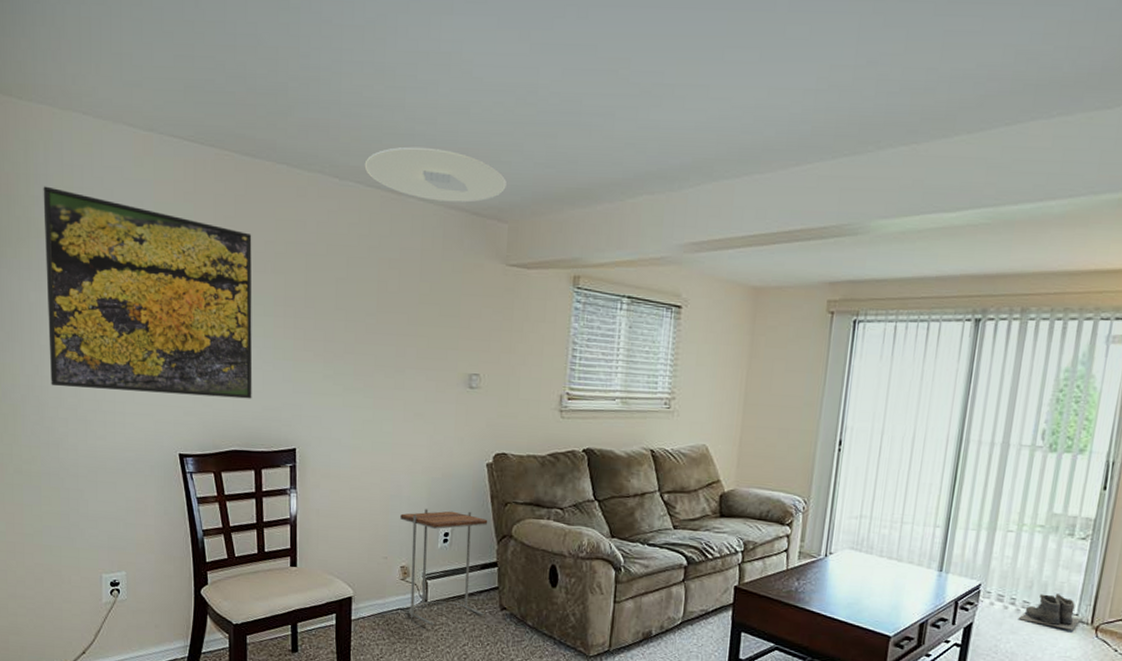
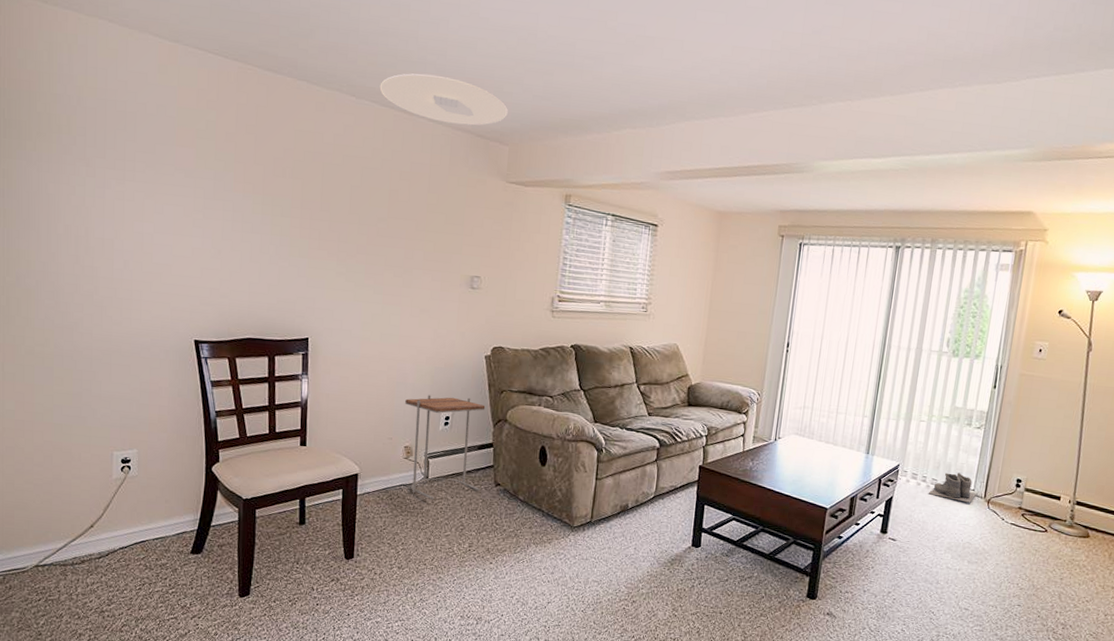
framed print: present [43,186,253,399] -> none [65,86,272,292]

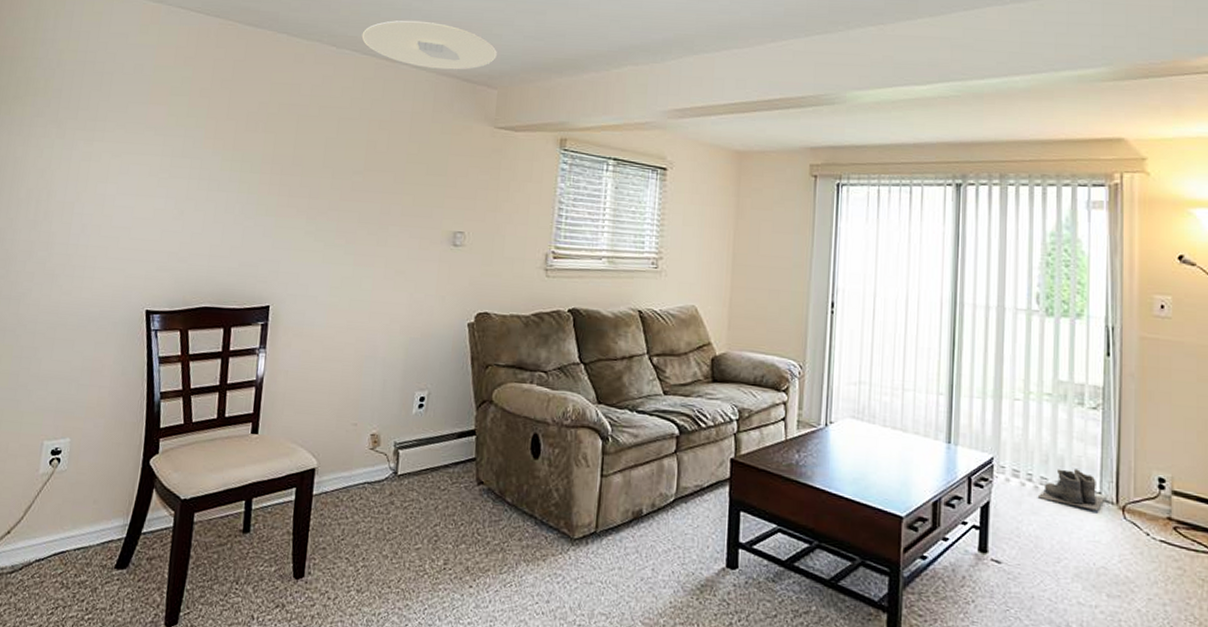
side table: present [405,395,486,500] -> none [374,371,467,502]

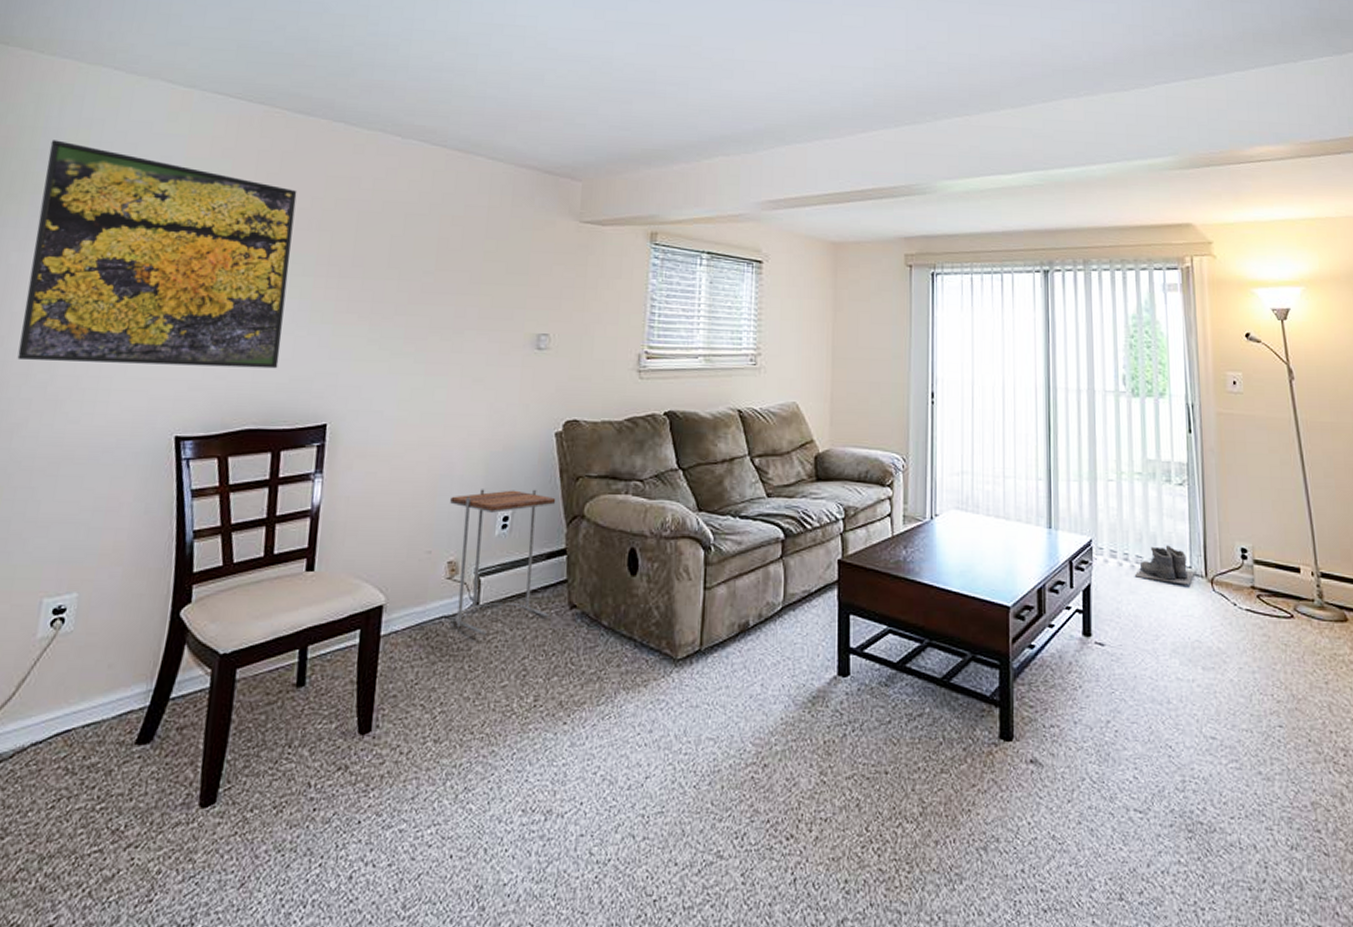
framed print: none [23,49,247,255] -> present [17,140,297,369]
ceiling light: present [361,20,497,70] -> none [430,108,581,162]
side table: none [374,371,467,502] -> present [450,489,556,635]

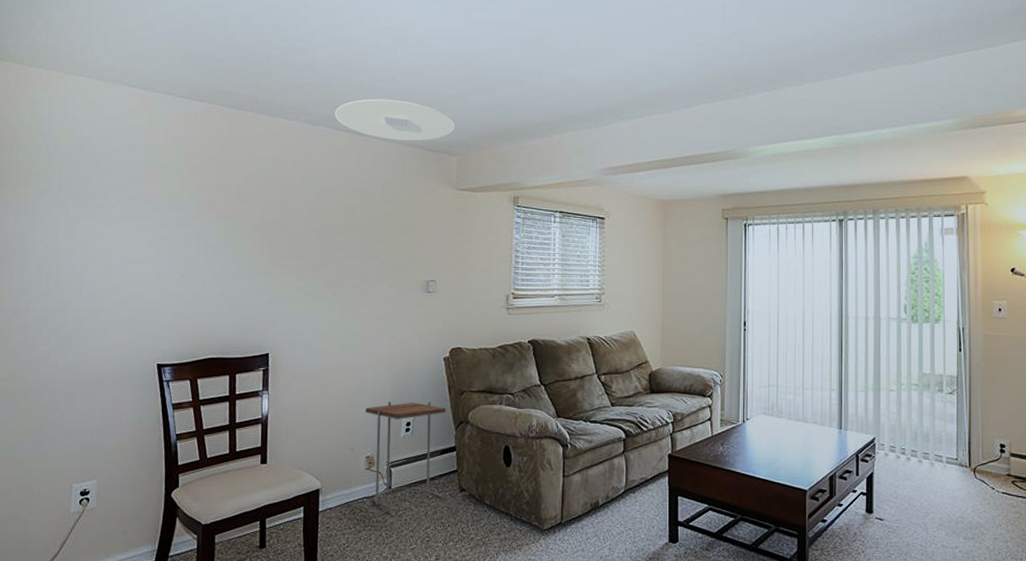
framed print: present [17,140,297,369] -> none [37,136,234,311]
ceiling light: none [430,108,581,162] -> present [334,99,455,141]
boots: present [1134,545,1194,585] -> none [909,442,960,473]

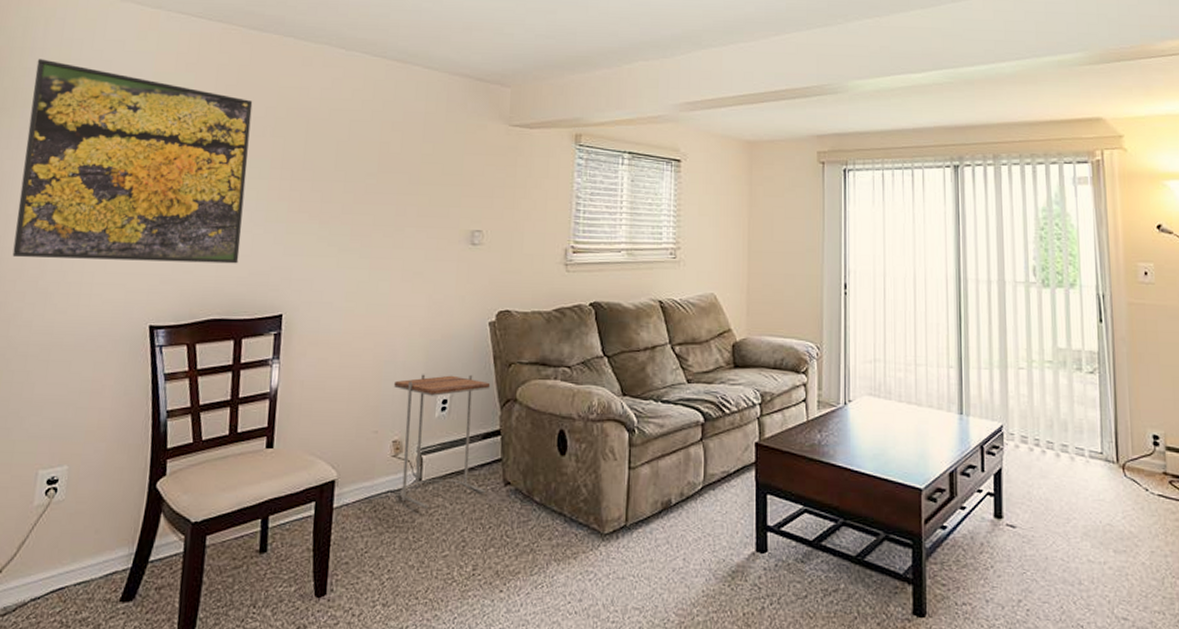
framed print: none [37,136,234,311] -> present [12,59,253,264]
ceiling light: present [334,99,455,141] -> none [371,21,509,70]

